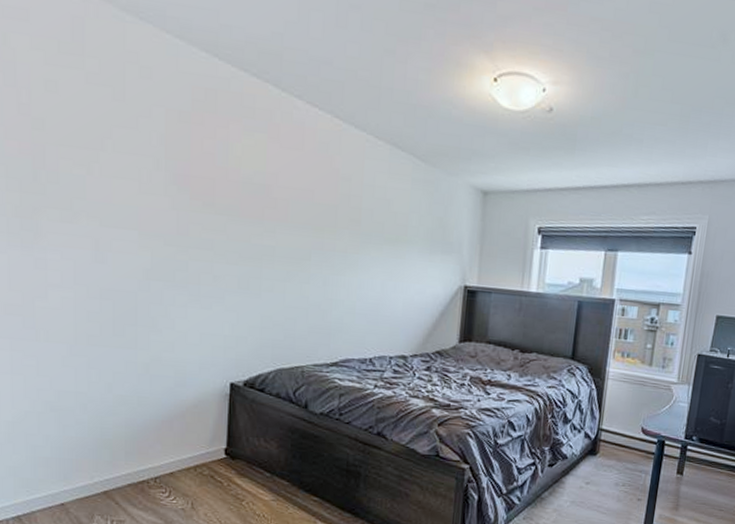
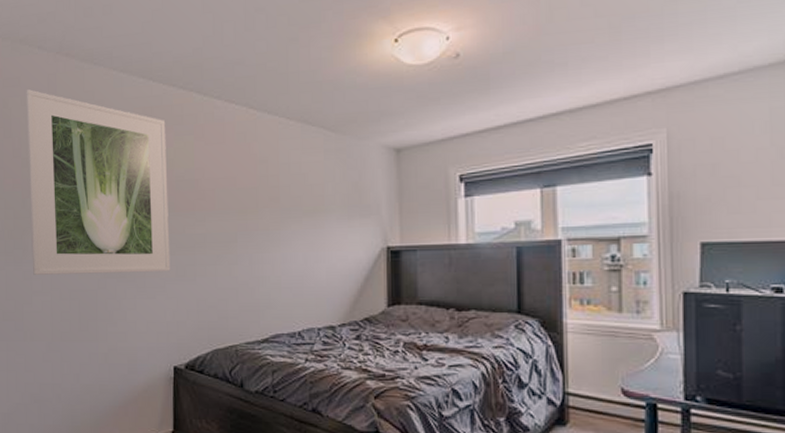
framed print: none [38,29,233,283] -> present [26,89,171,275]

